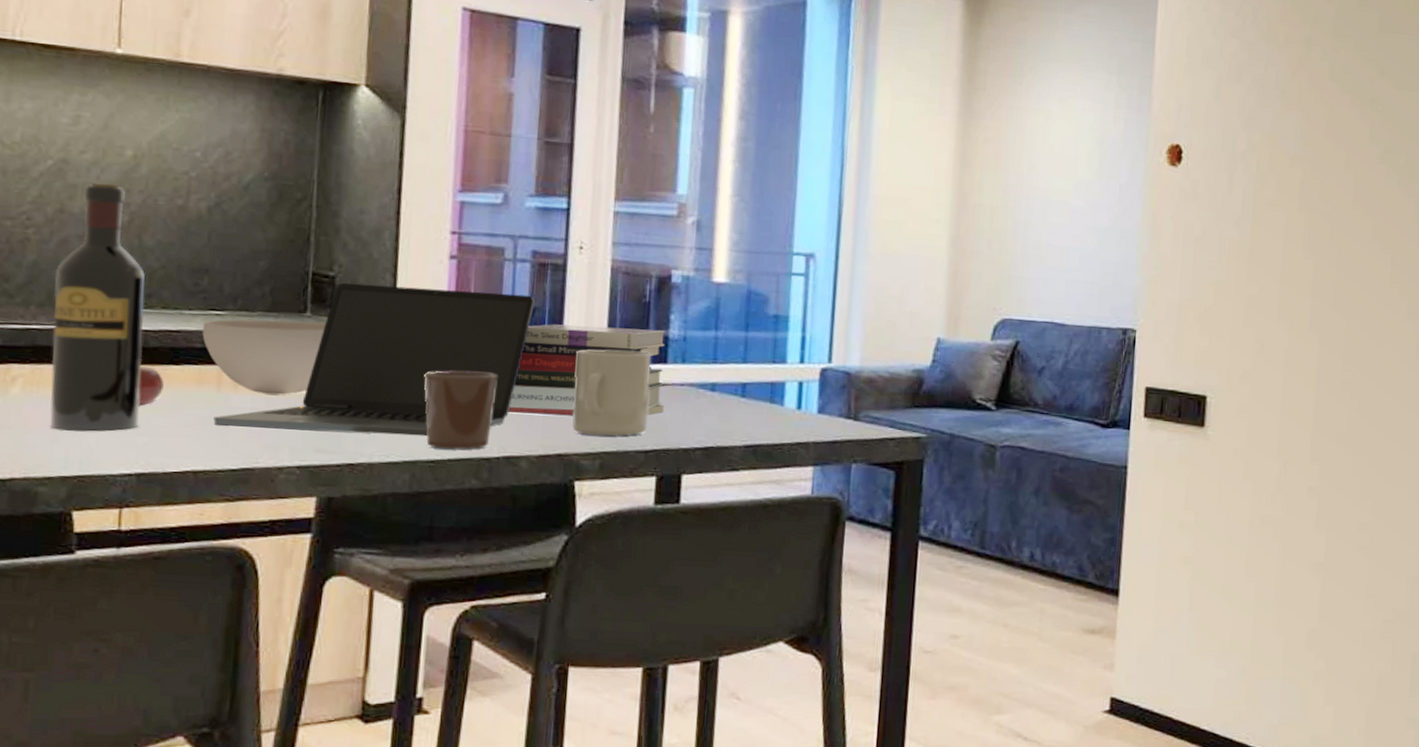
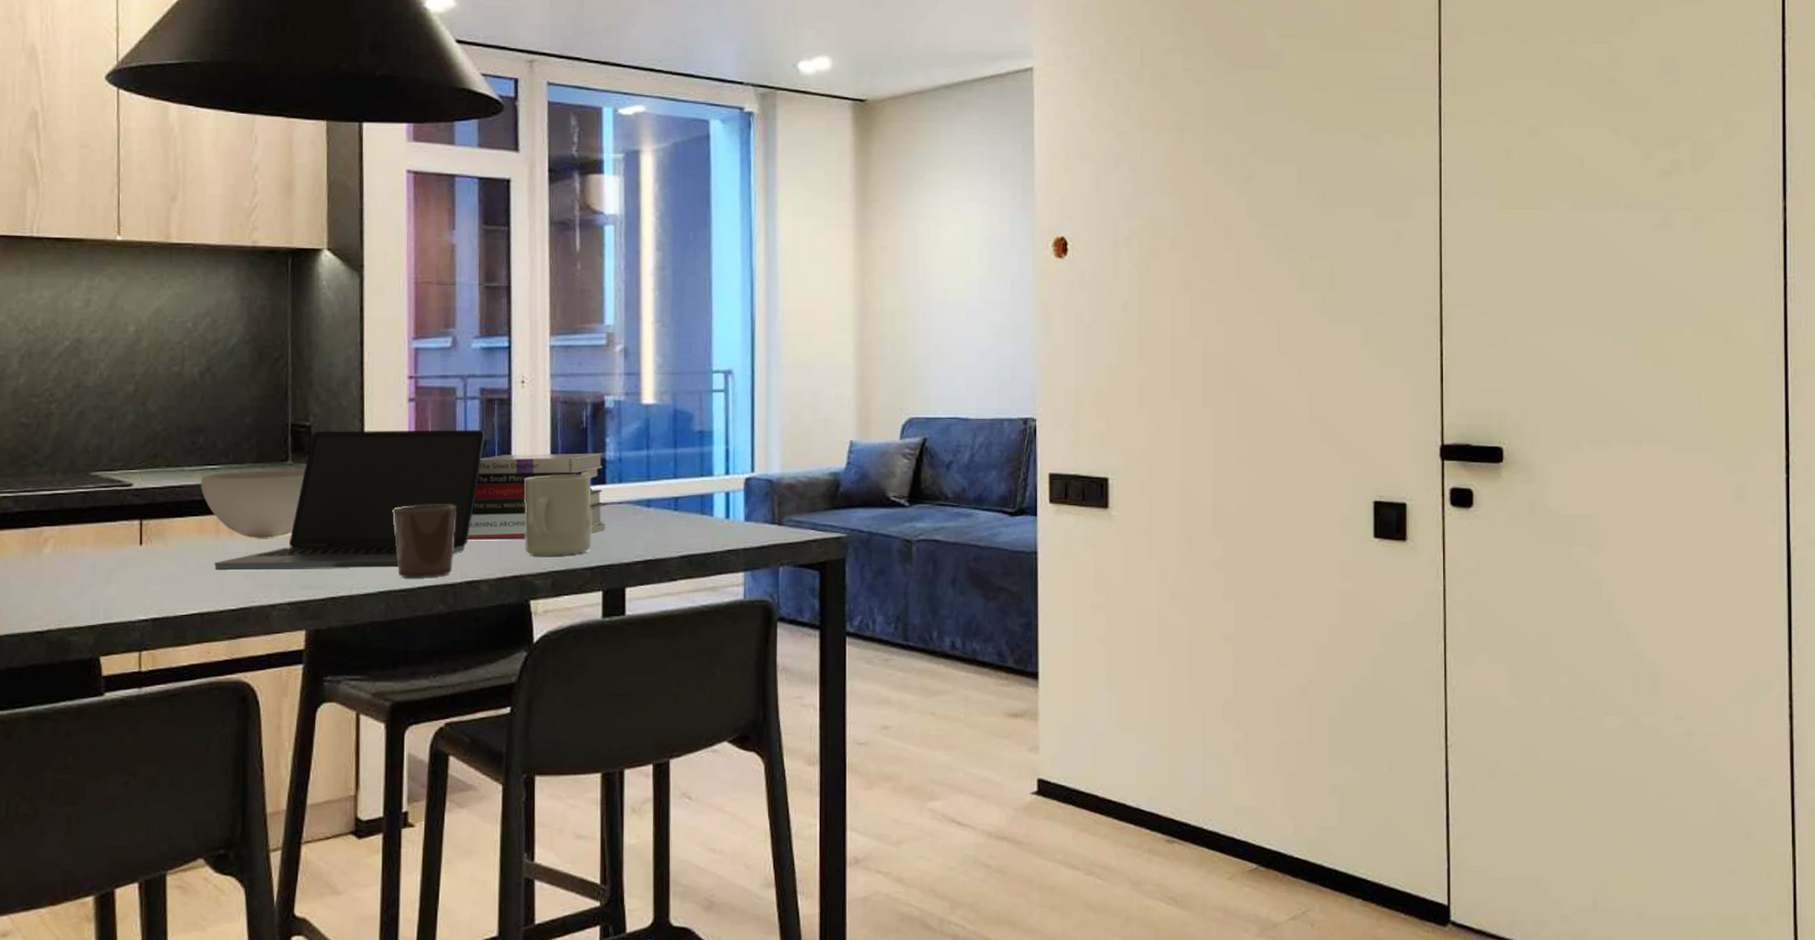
wine bottle: present [49,183,145,432] -> none [75,359,152,585]
fruit: present [138,359,164,407] -> none [149,514,171,558]

